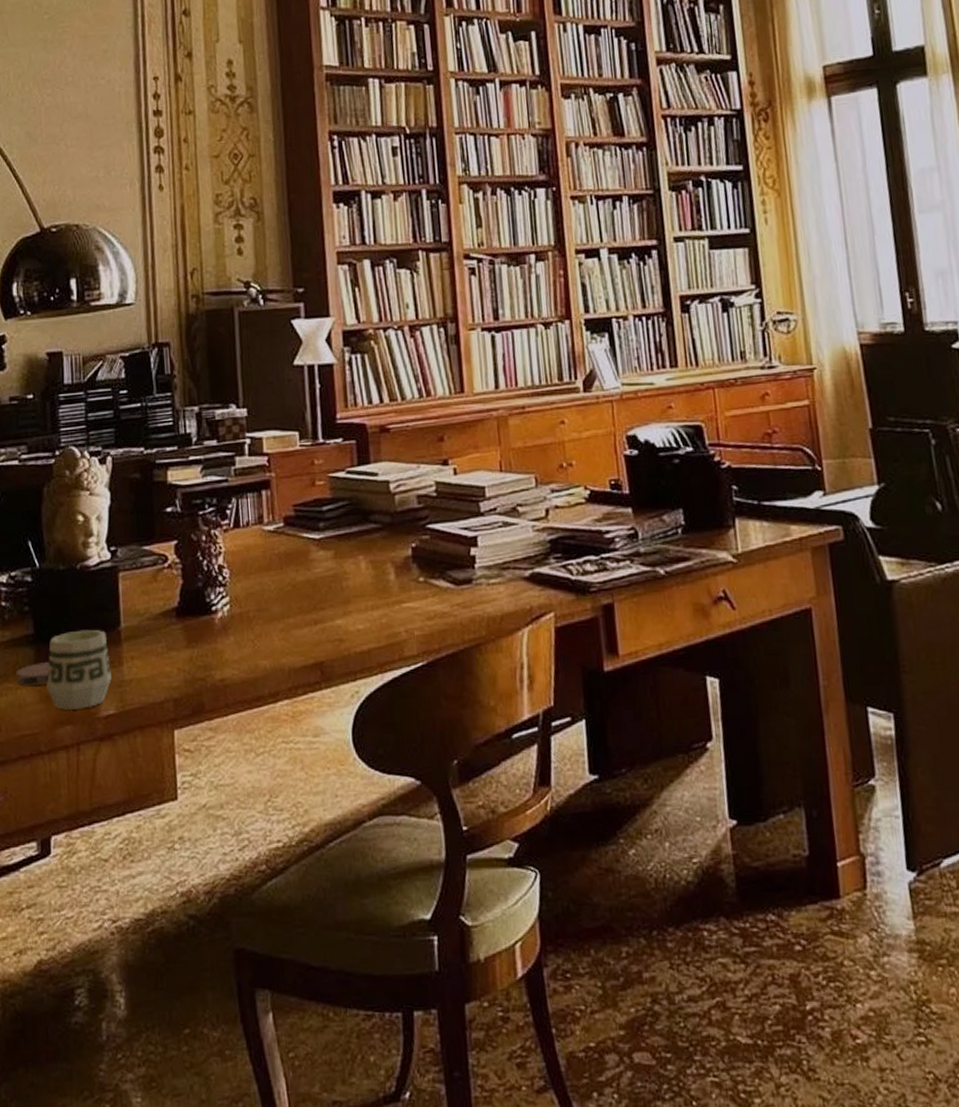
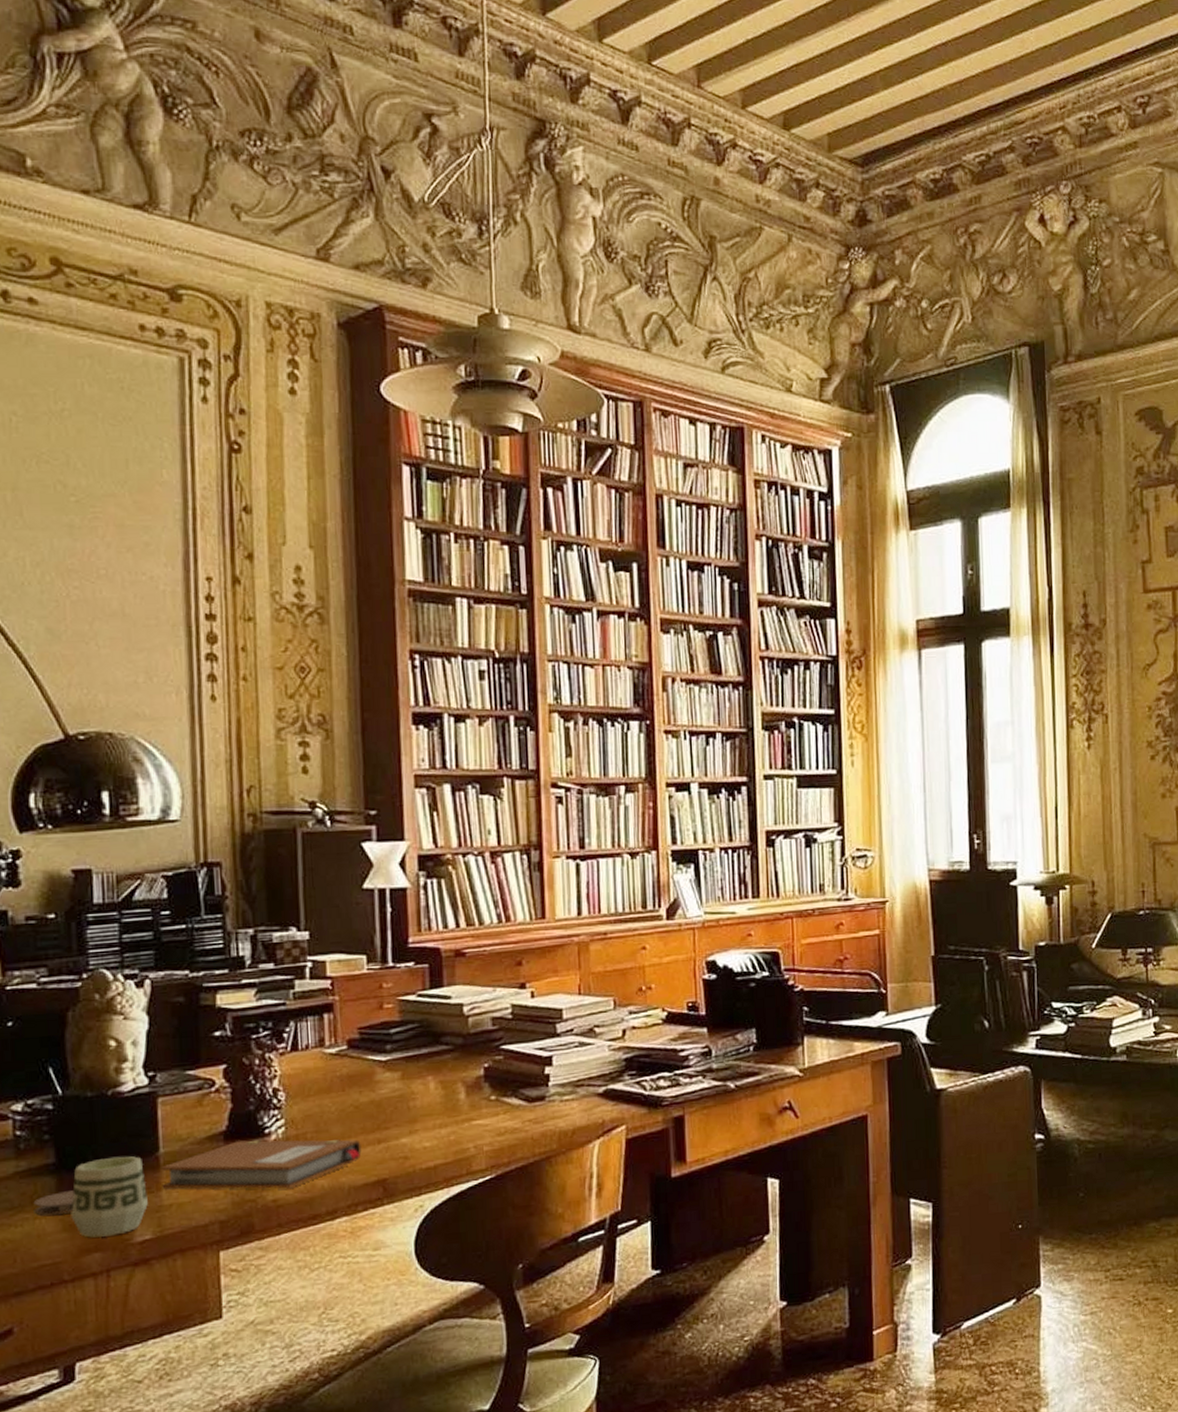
notebook: none [122,617,300,668] -> present [161,1139,362,1189]

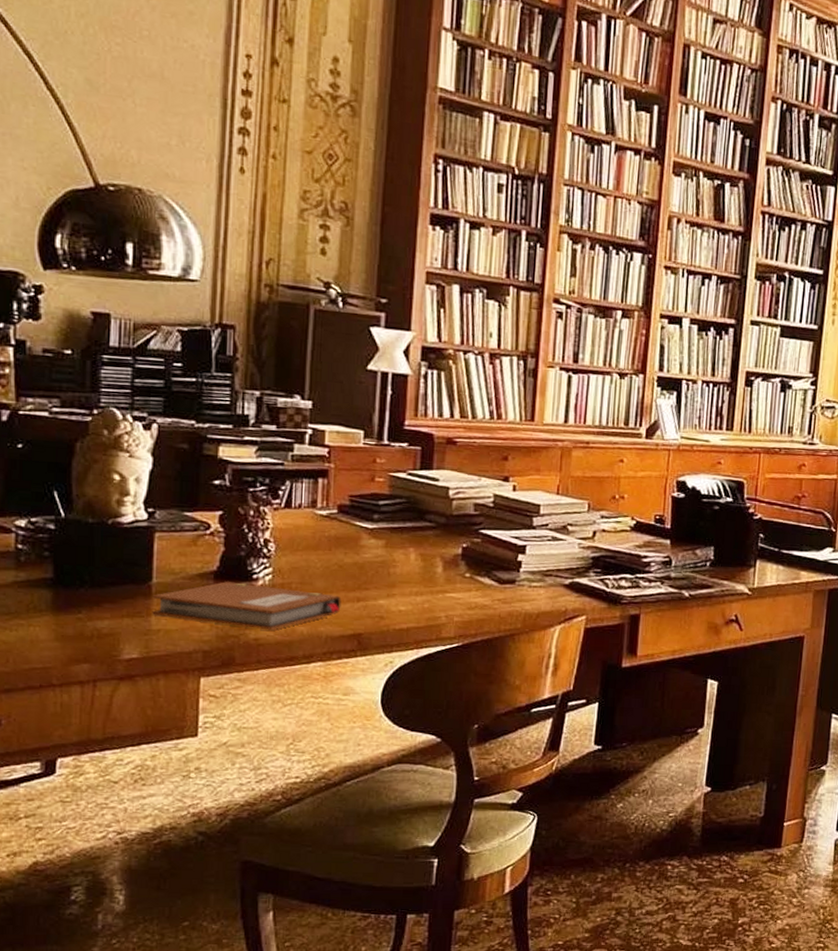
coaster: present [33,1191,75,1215] -> none [29,605,69,625]
cup: present [71,1156,148,1238] -> none [64,580,138,651]

